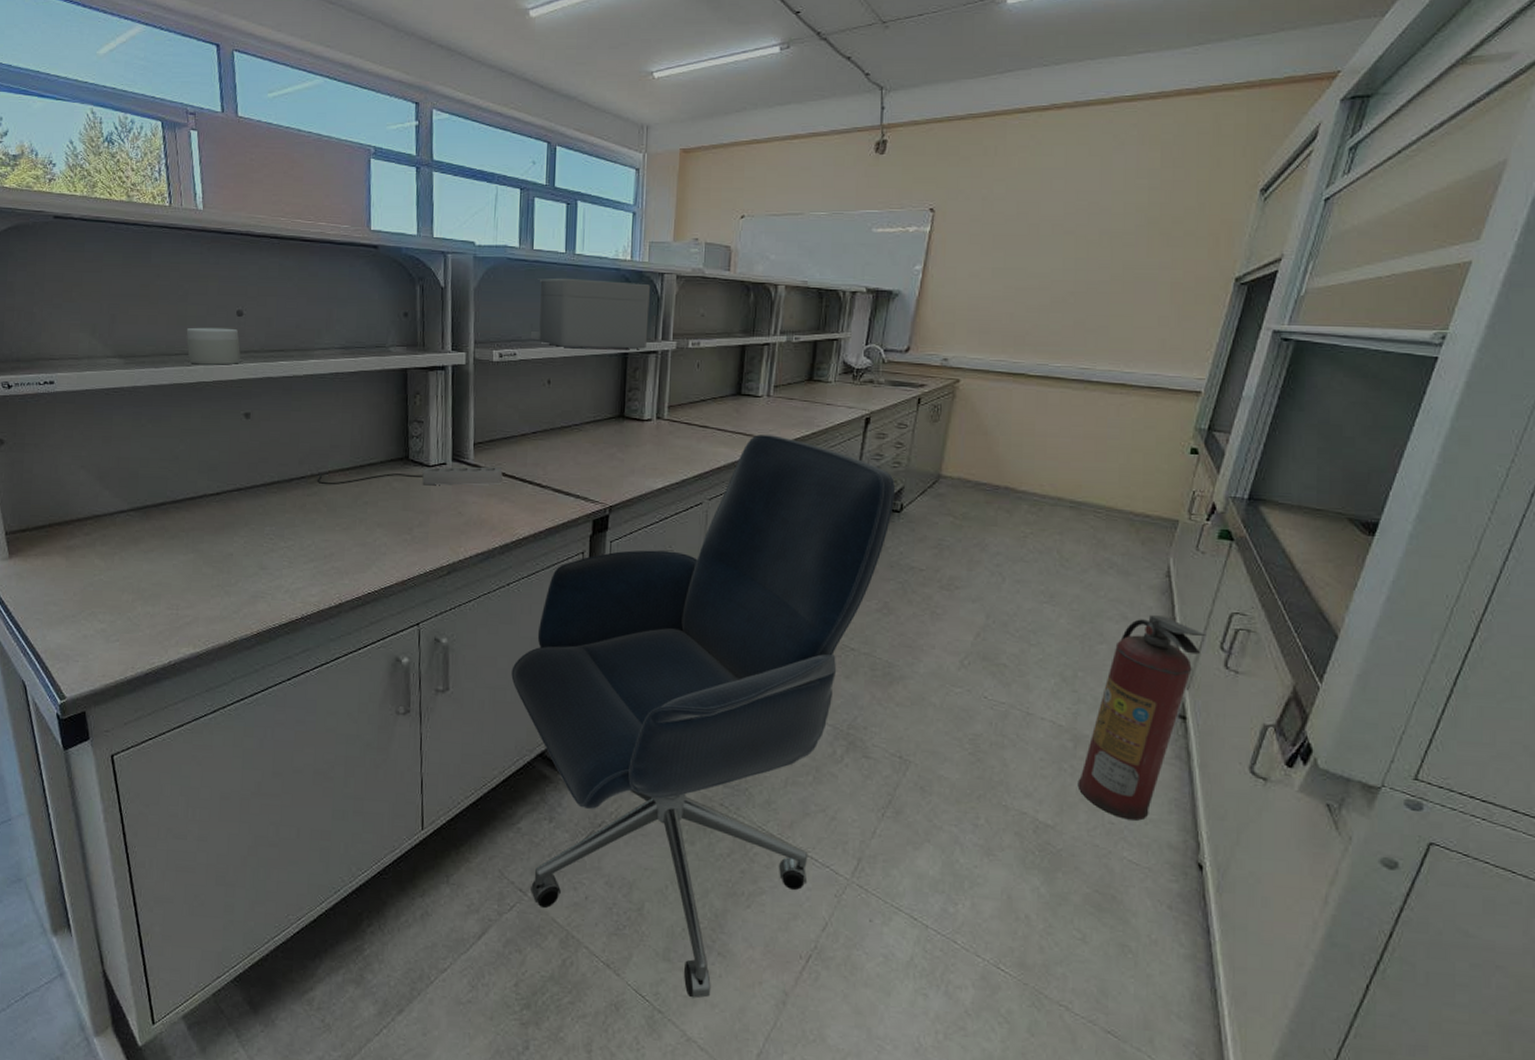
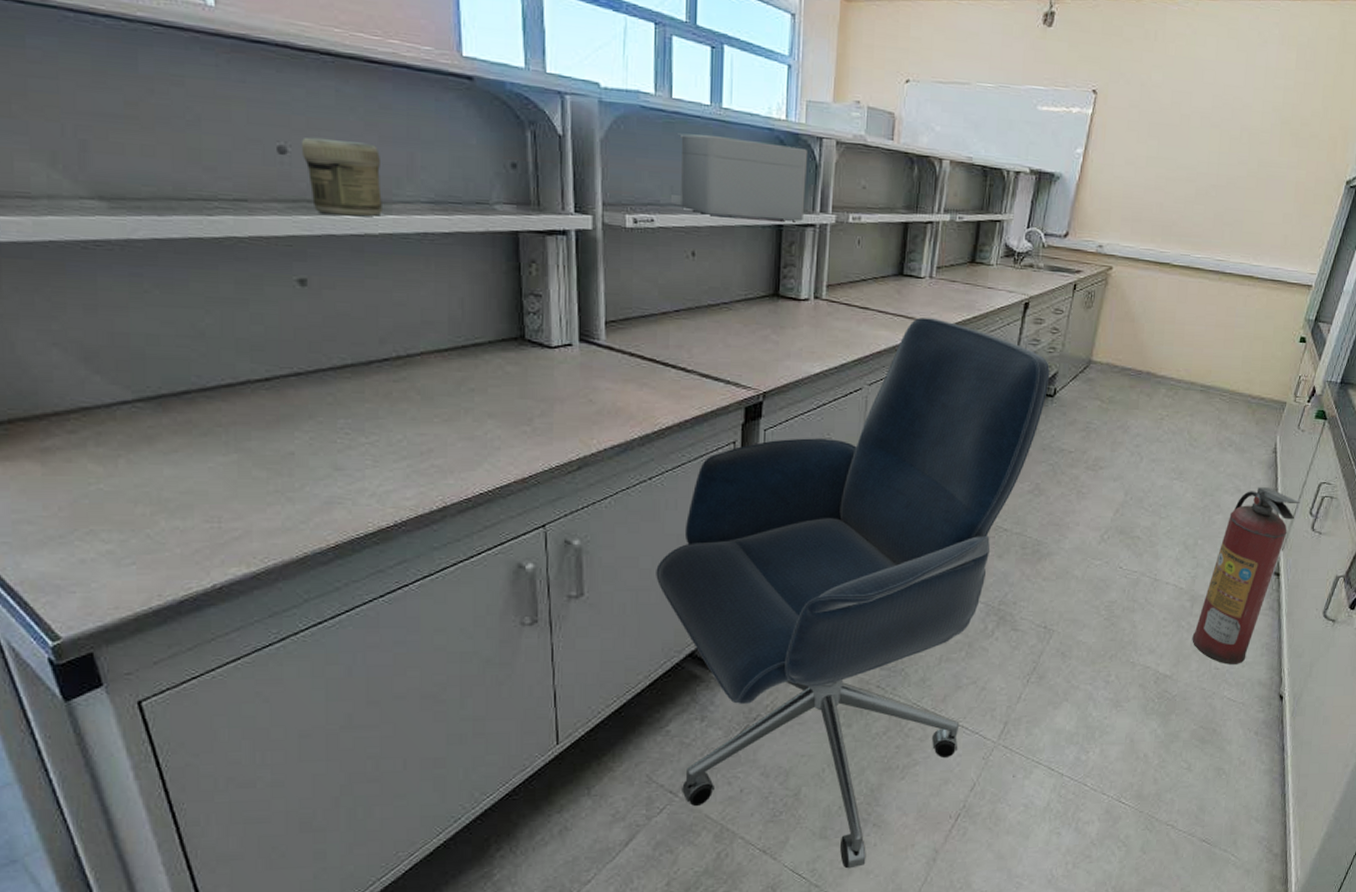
jar: present [186,327,241,365] -> none [202,164,289,217]
jar: none [253,302,307,362] -> present [301,136,382,217]
power strip: present [316,466,503,486] -> none [405,348,641,370]

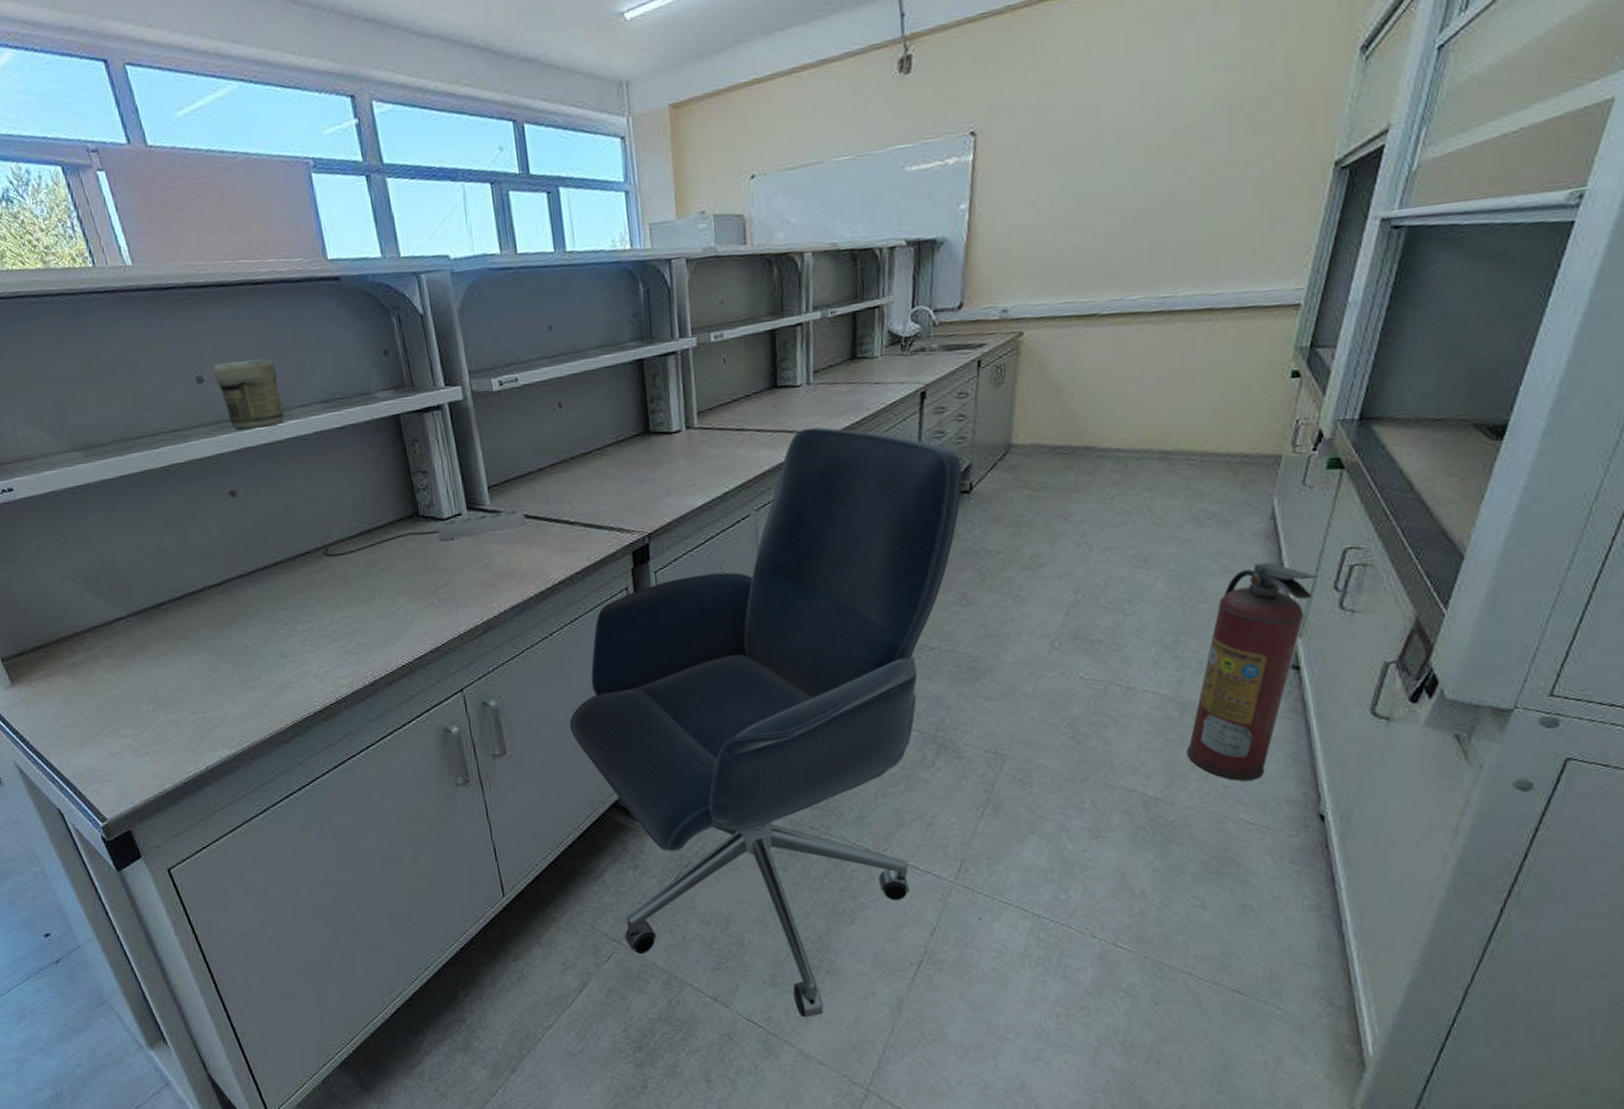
power strip: none [405,348,641,370] -> present [323,509,526,558]
storage box: present [671,133,807,222] -> none [528,274,663,364]

